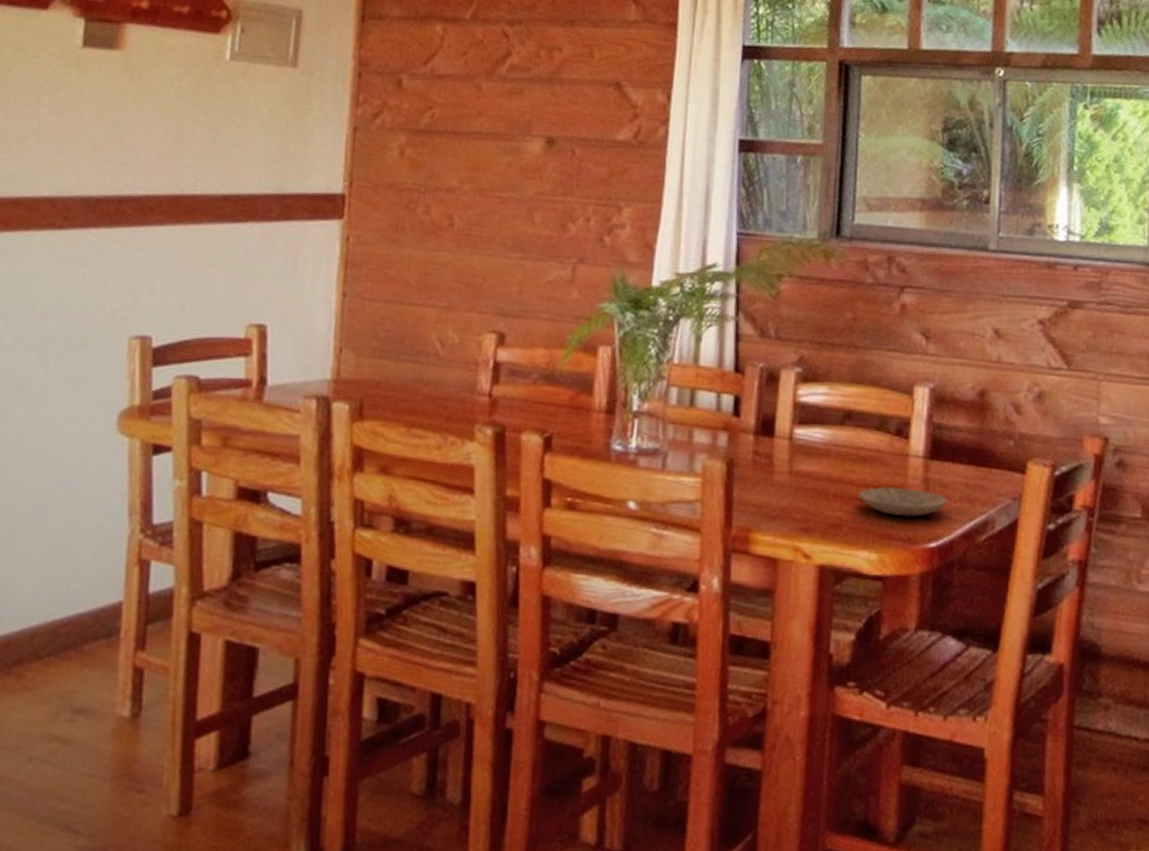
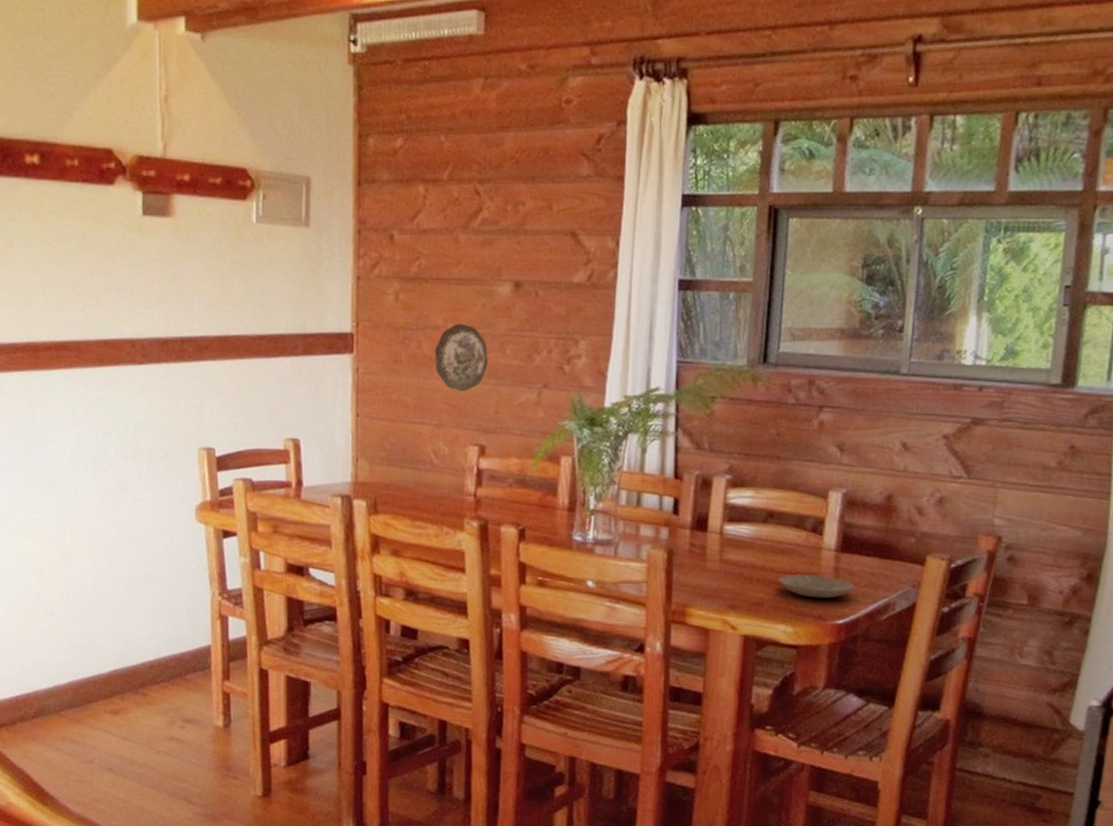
decorative plate: none [445,185,512,267] -> present [434,323,488,392]

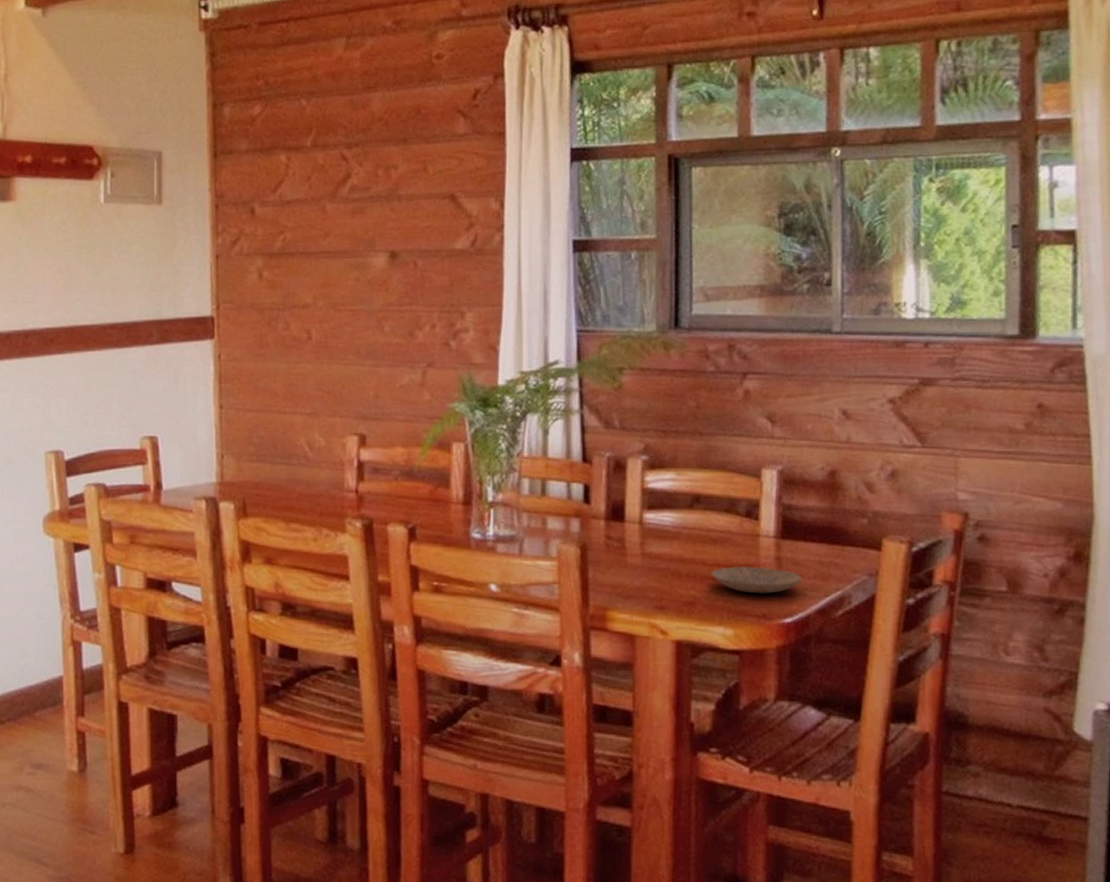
decorative plate: present [434,323,488,392] -> none [304,300,364,376]

